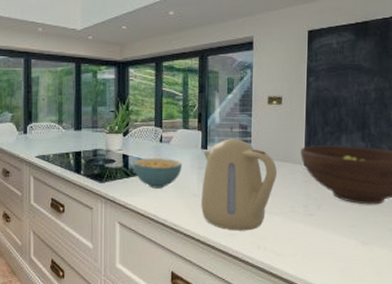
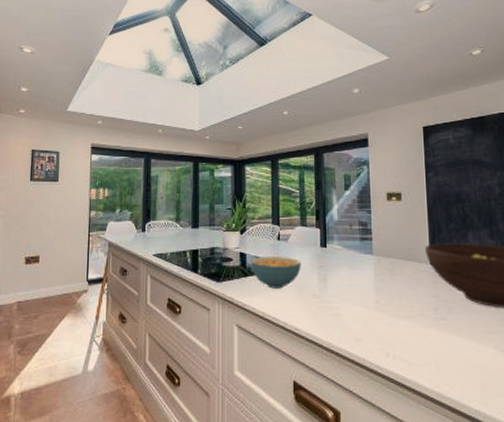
kettle: present [201,139,277,231] -> none [322,236,402,336]

